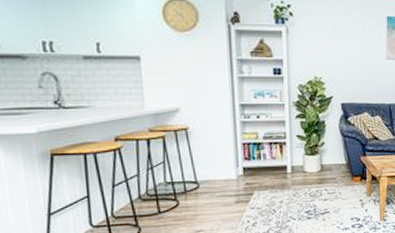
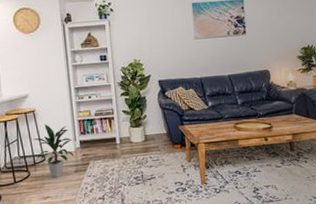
indoor plant: none [184,145,235,209] -> present [33,124,74,178]

